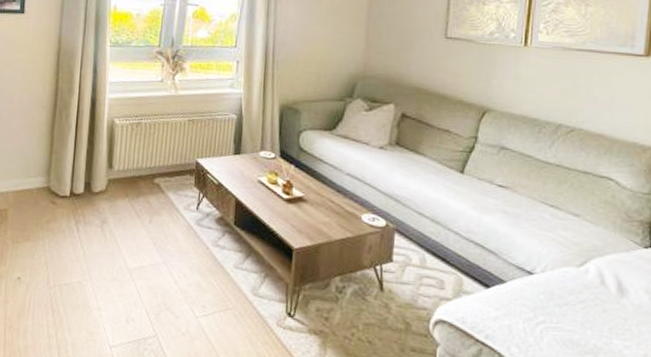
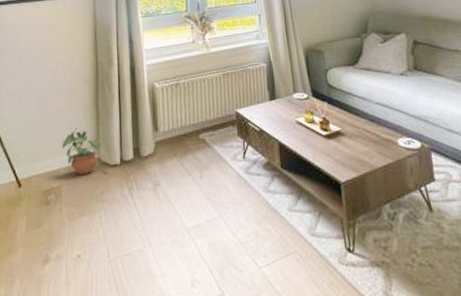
potted plant: none [11,153,52,201] -> present [60,128,101,174]

